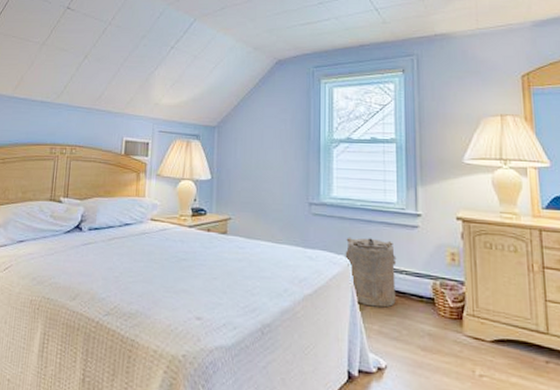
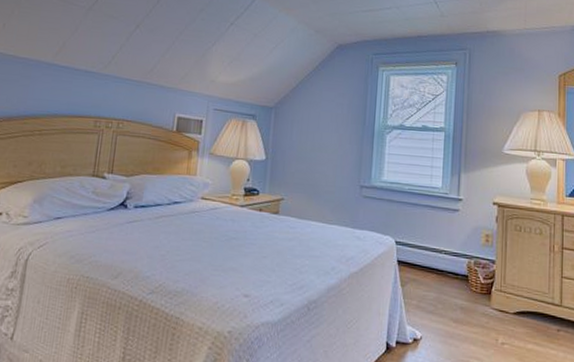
laundry hamper: present [345,237,397,308] -> none [390,218,438,284]

